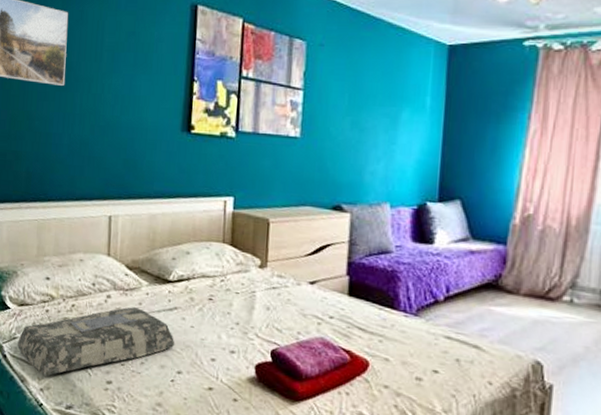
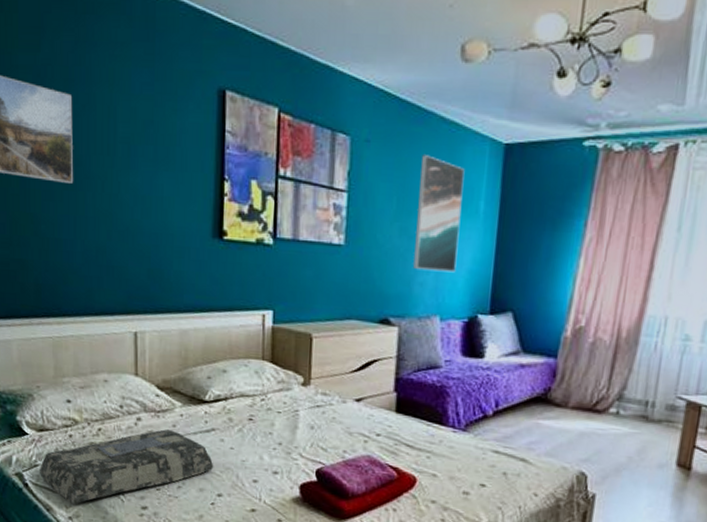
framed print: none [364,56,412,163] -> present [413,155,465,273]

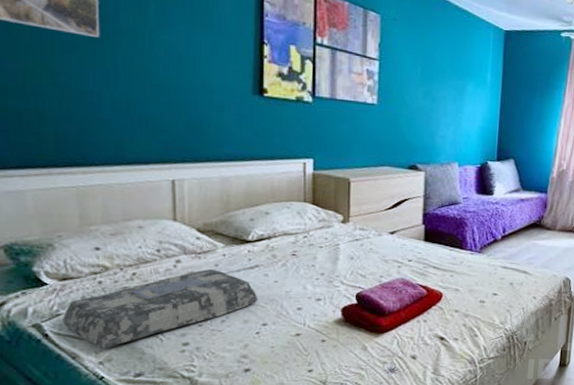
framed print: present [413,155,465,273] -> none [436,34,475,128]

